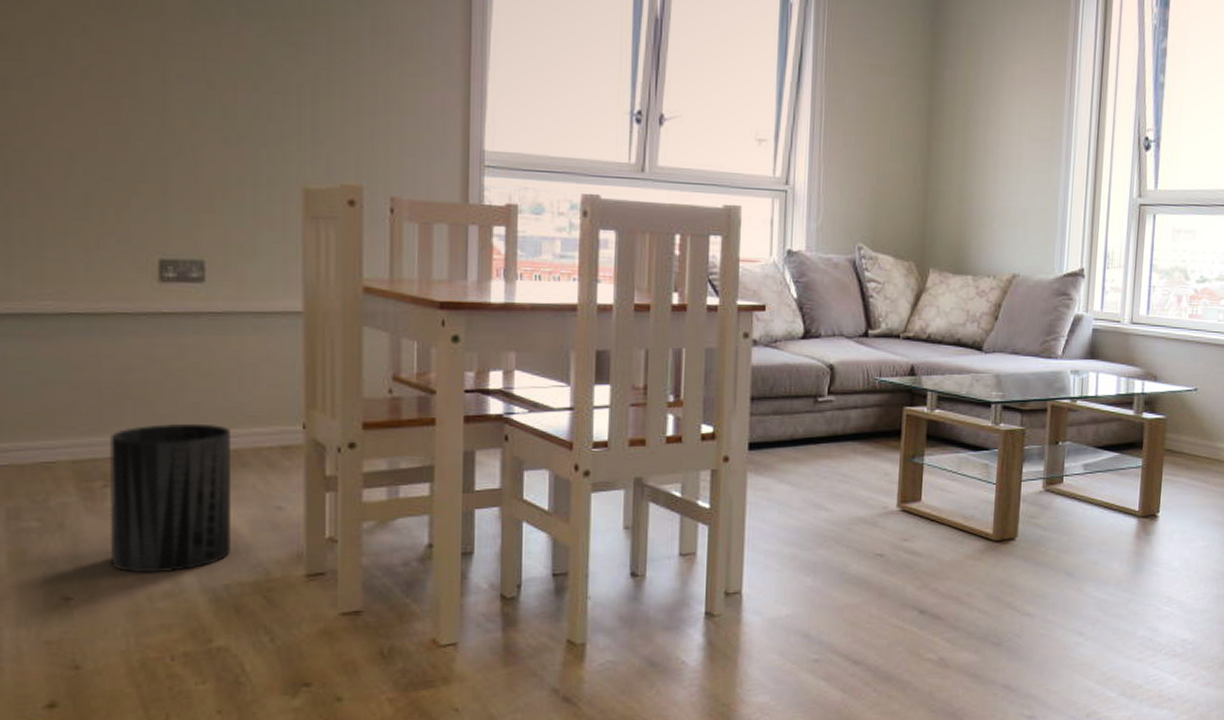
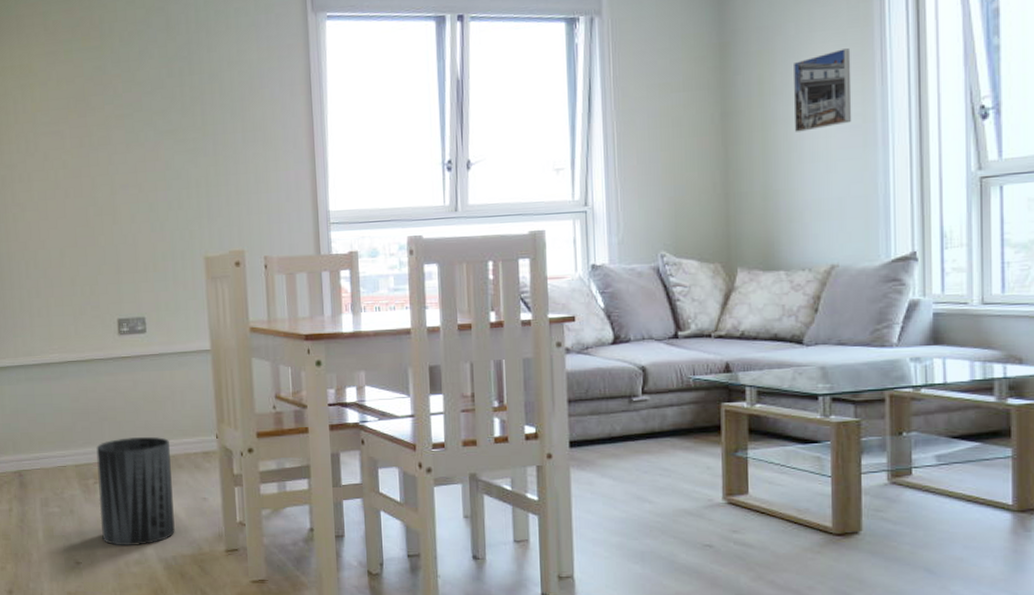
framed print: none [992,61,1047,138] -> present [793,48,852,132]

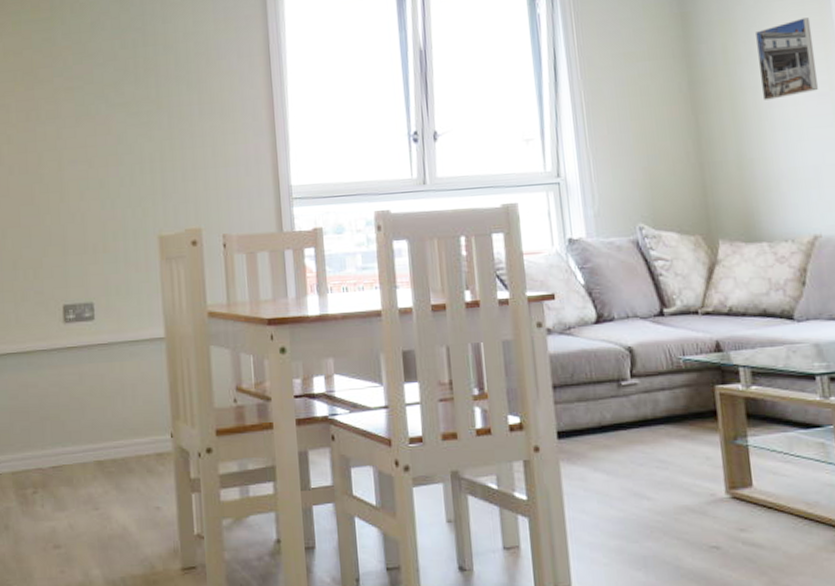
trash can: present [96,437,175,547] -> none [36,437,124,567]

